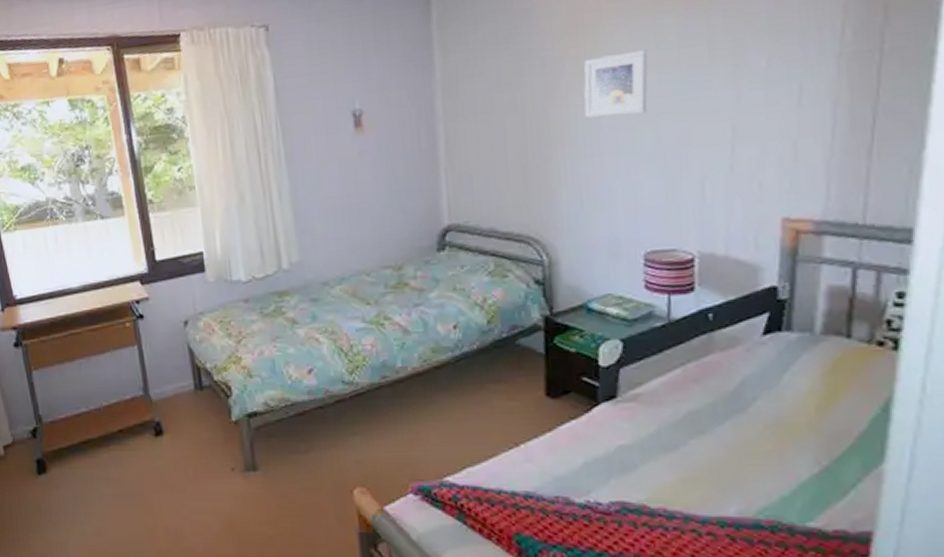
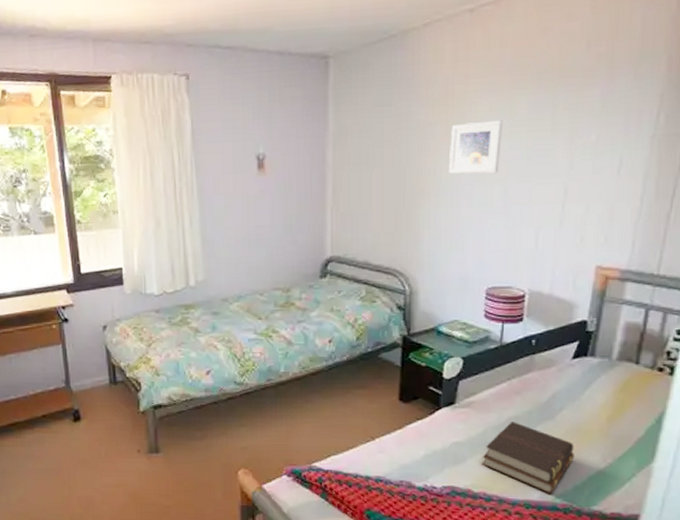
bible: none [657,417,777,508] -> present [482,422,574,494]

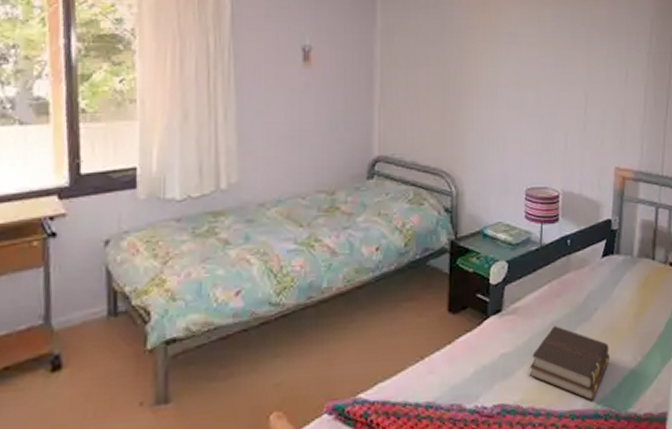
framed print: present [448,120,504,174] -> none [488,29,533,78]

